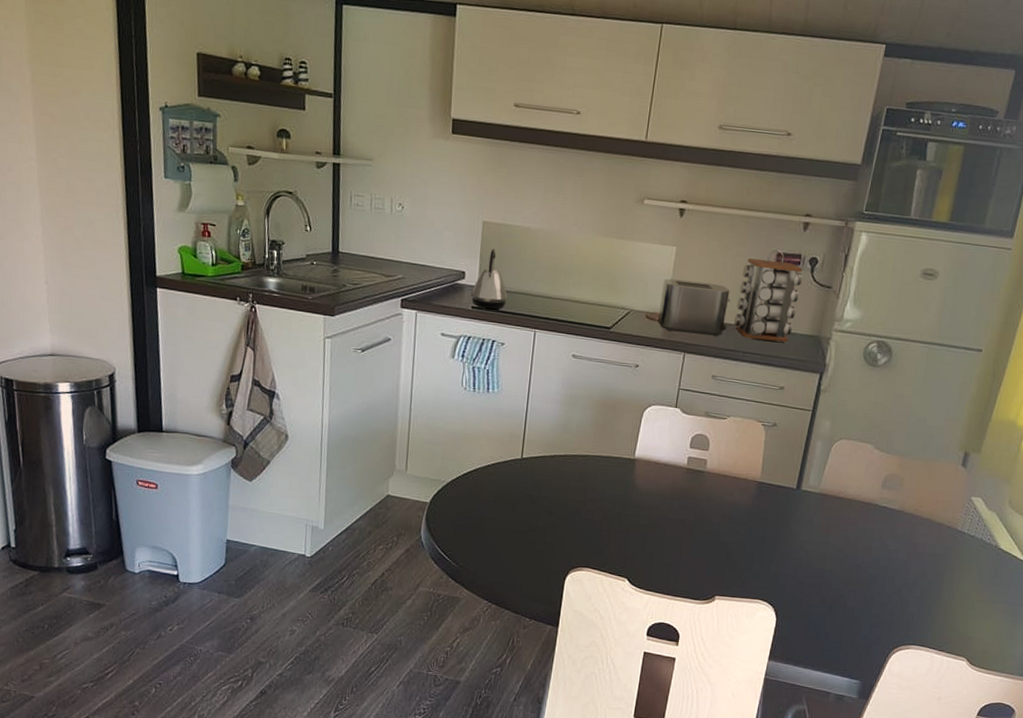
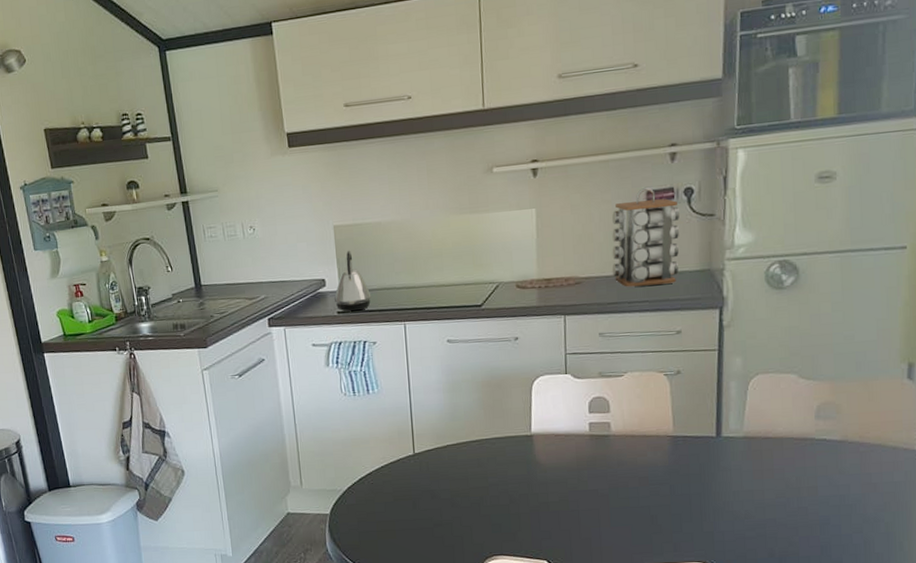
toaster: present [657,278,731,336] -> none [528,237,606,296]

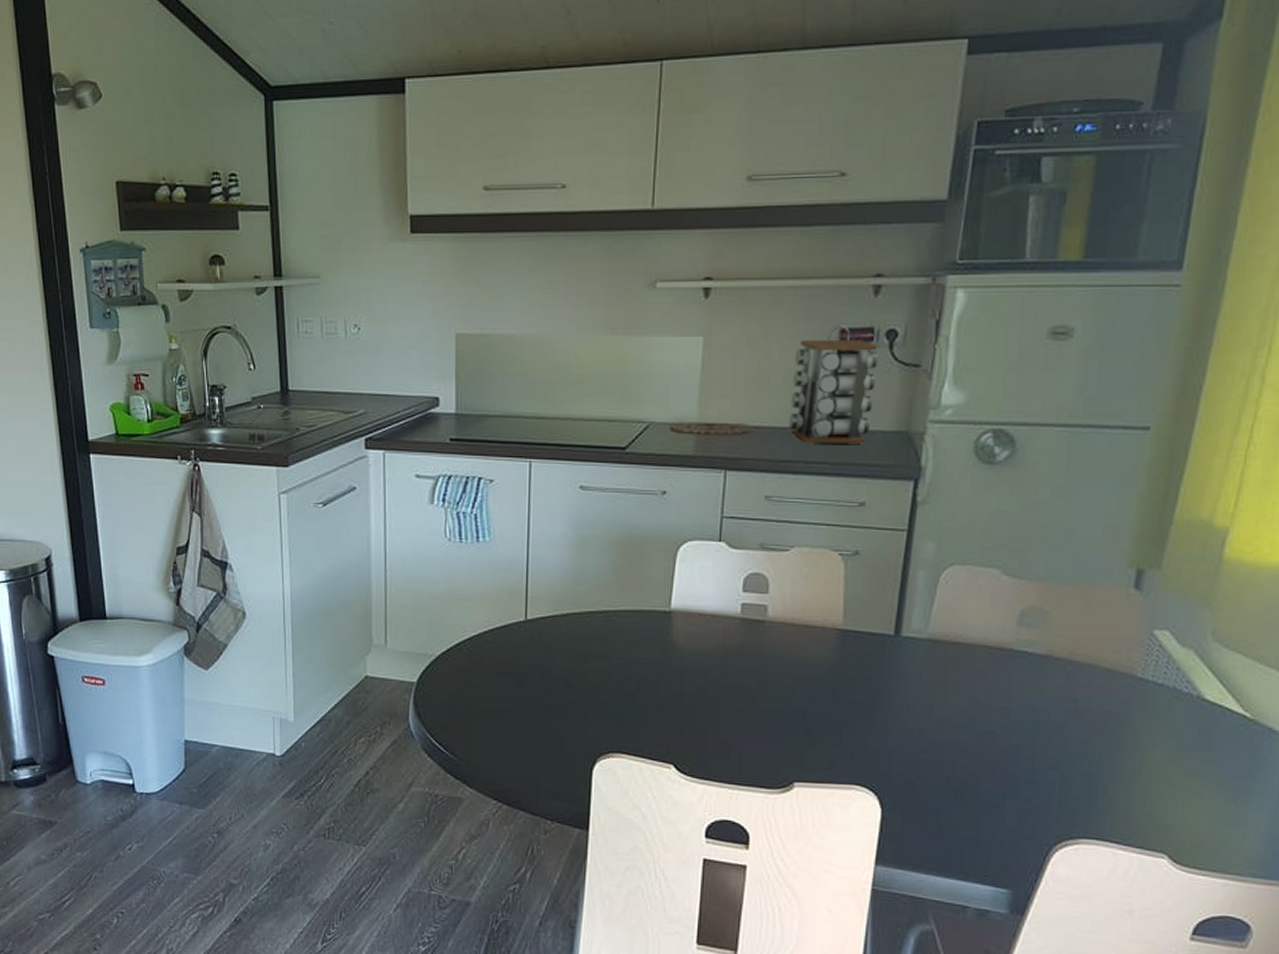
kettle: present [334,250,372,312] -> none [448,365,493,440]

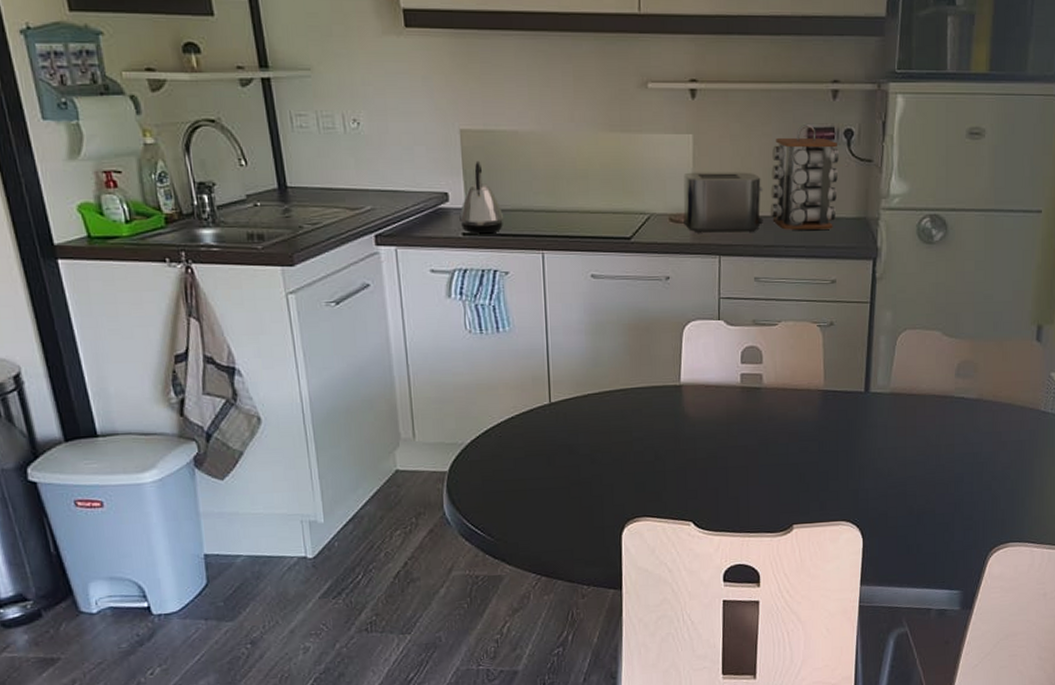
kettle: none [448,365,493,440] -> present [459,160,504,234]
toaster: none [686,378,781,445] -> present [683,172,763,233]

